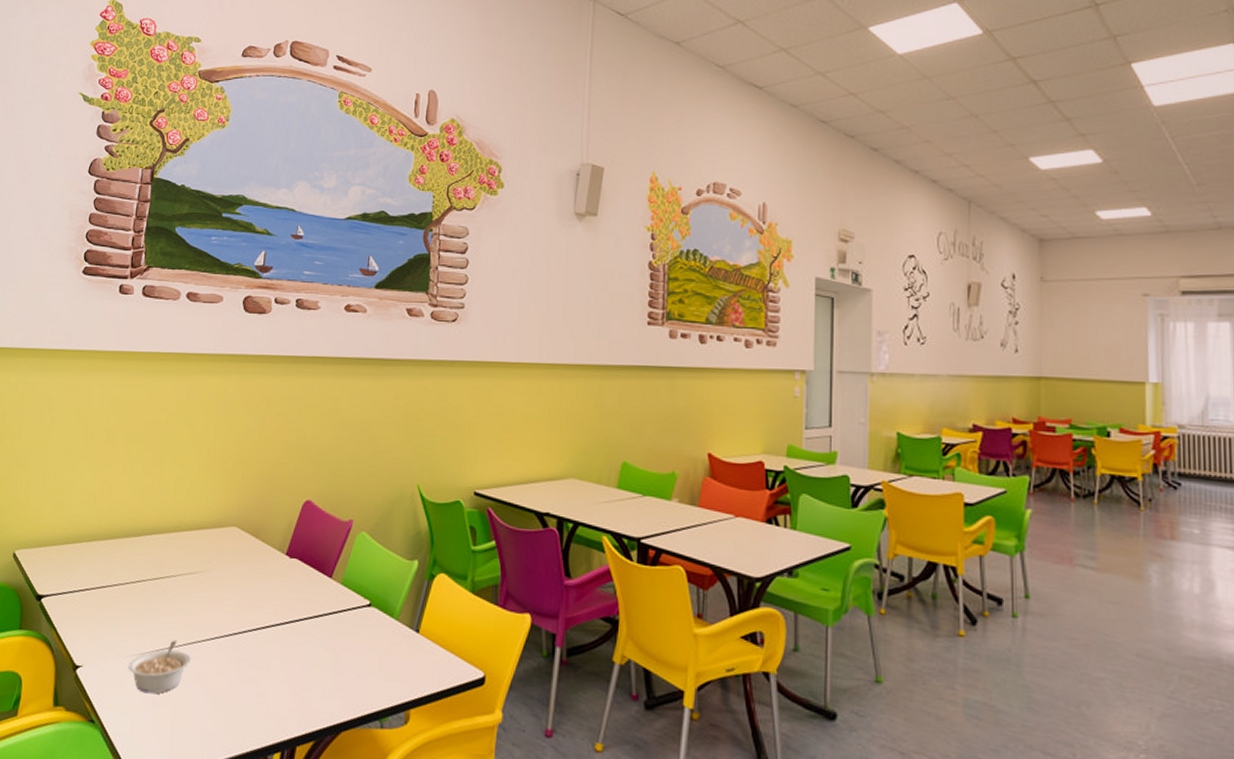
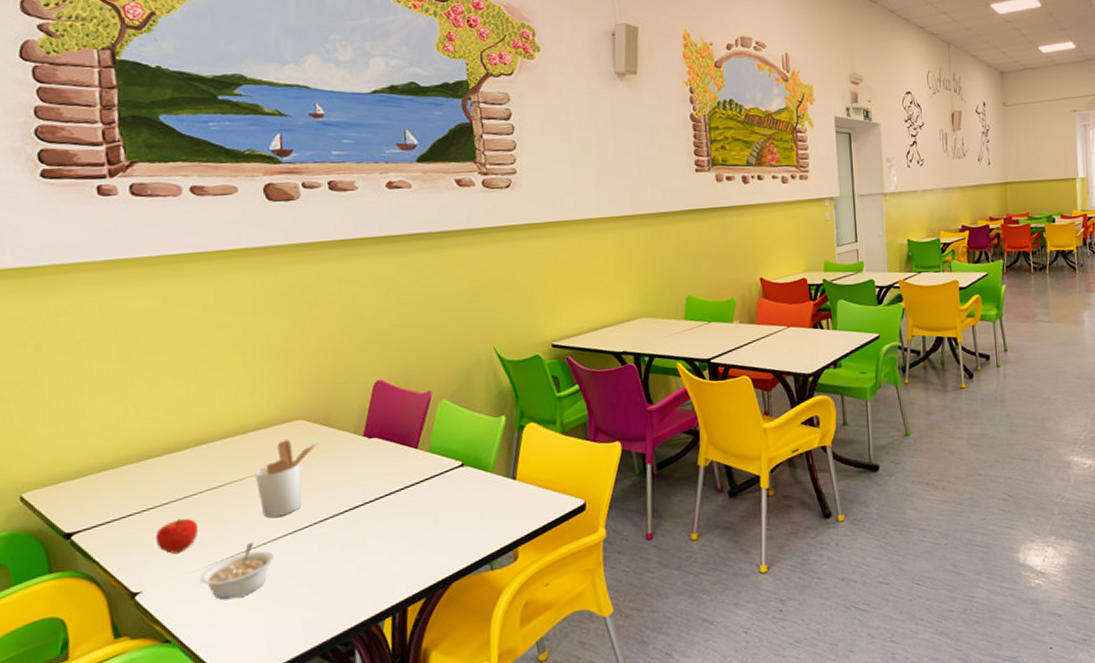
fruit: none [101,602,137,636] -> present [155,518,199,554]
utensil holder: none [189,544,246,620] -> present [255,439,318,518]

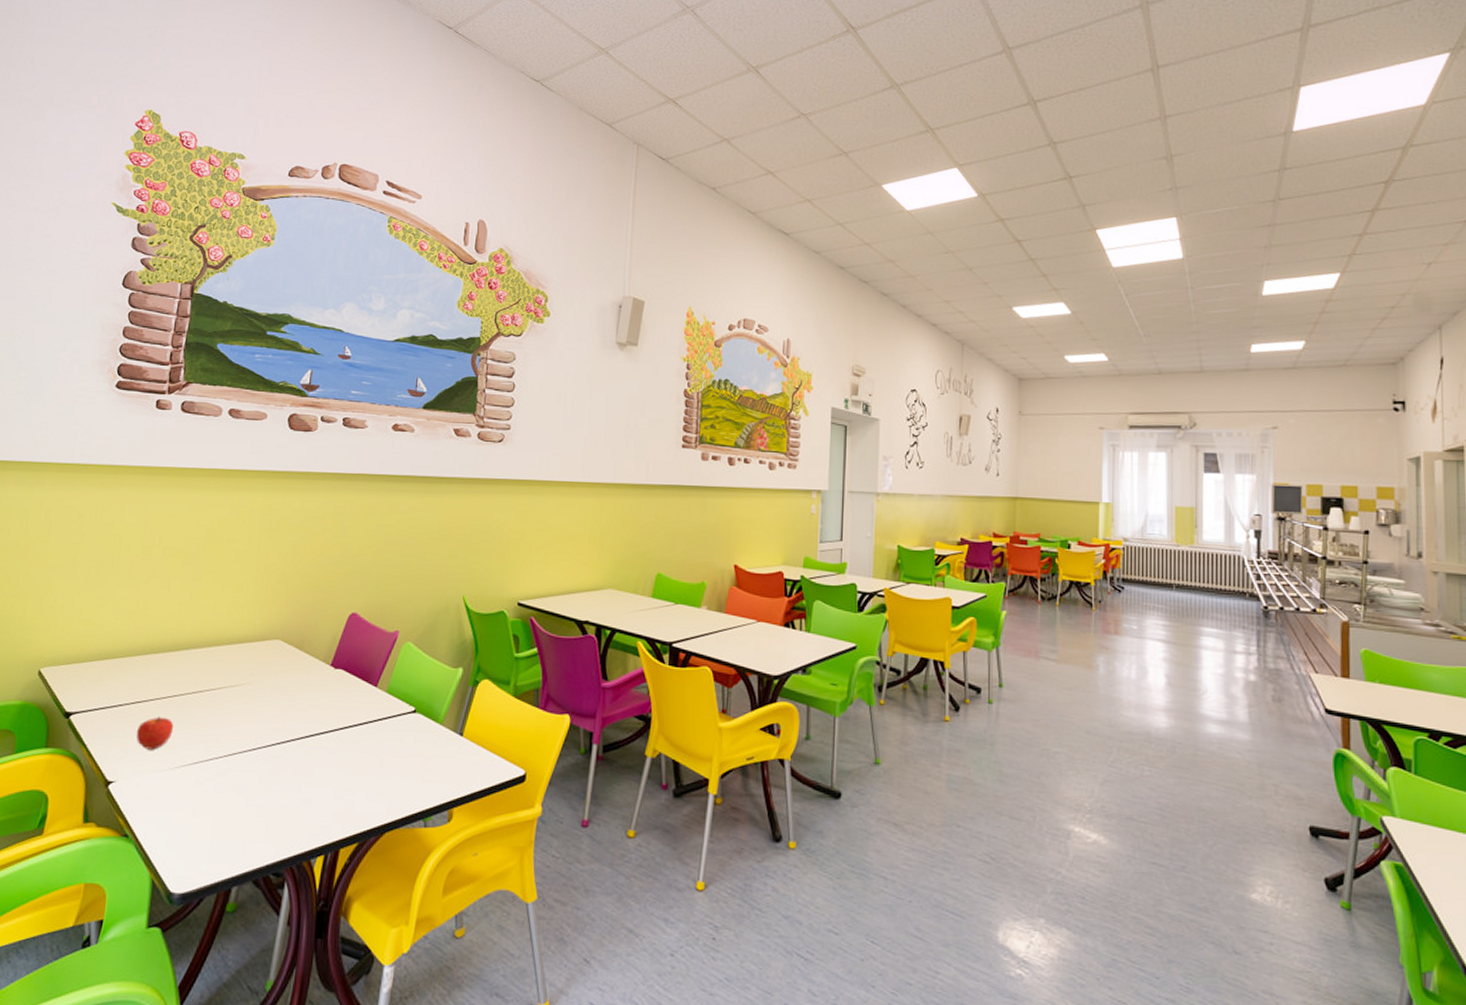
legume: present [200,542,274,601] -> none [164,752,232,806]
utensil holder: present [255,439,318,518] -> none [229,657,290,731]

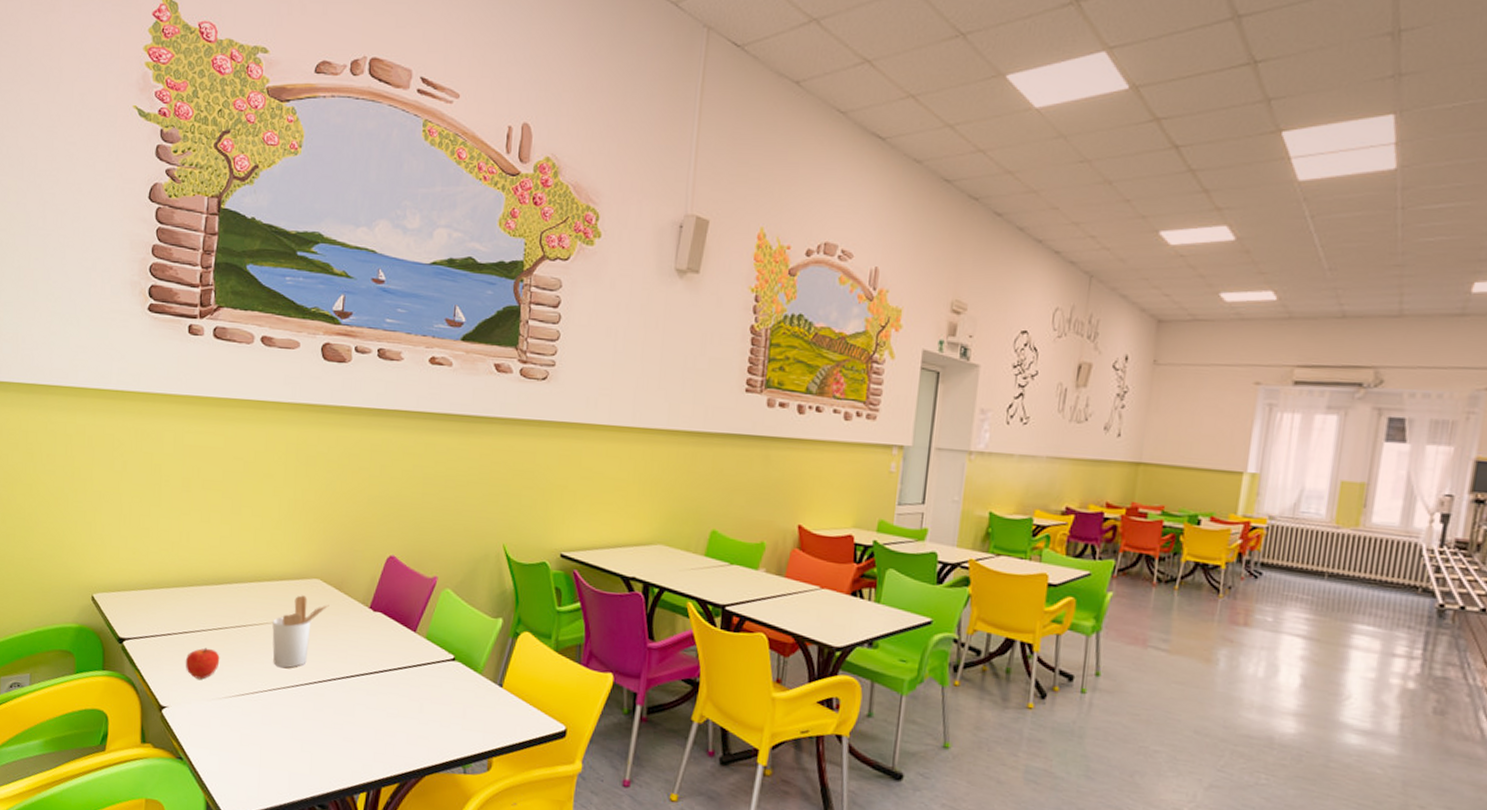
utensil holder: none [229,657,290,731] -> present [272,595,329,668]

